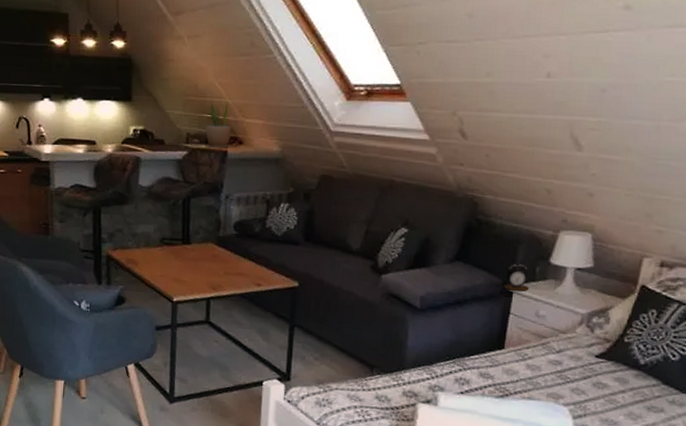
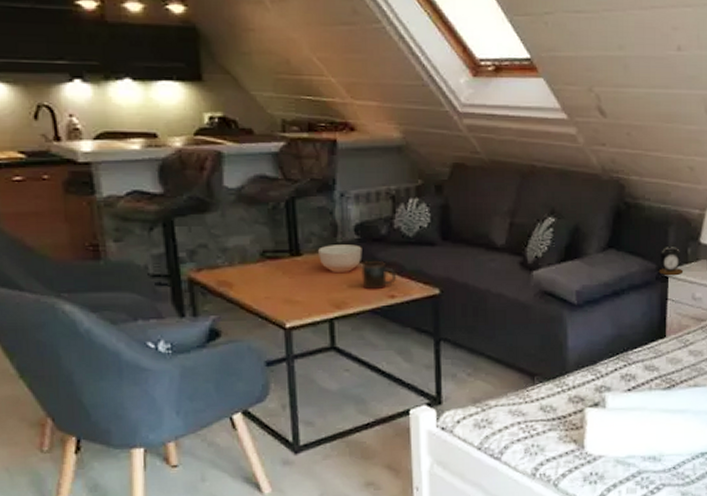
bowl: none [203,237,239,262] -> present [317,244,363,274]
potted plant: present [205,101,231,149] -> none [306,79,339,138]
mug: none [235,253,263,278] -> present [360,260,396,290]

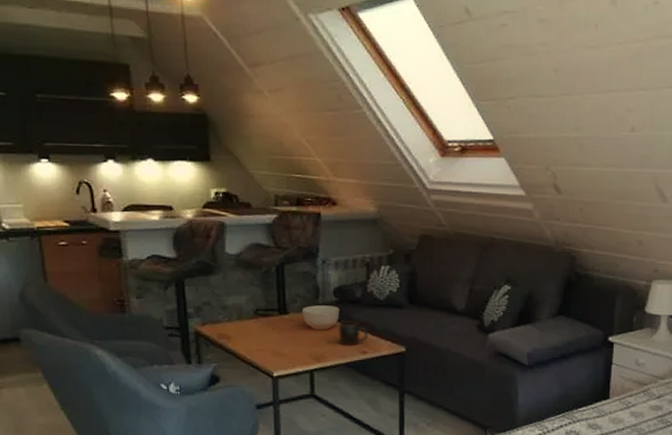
alarm clock: present [658,247,682,275] -> none [604,315,627,341]

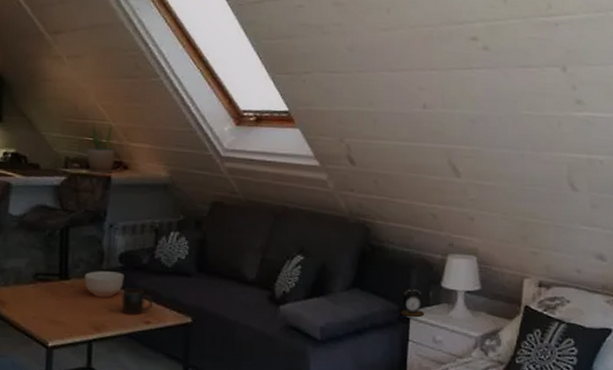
potted plant: none [296,159,323,211] -> present [86,124,115,175]
alarm clock: none [604,315,627,341] -> present [400,289,424,317]

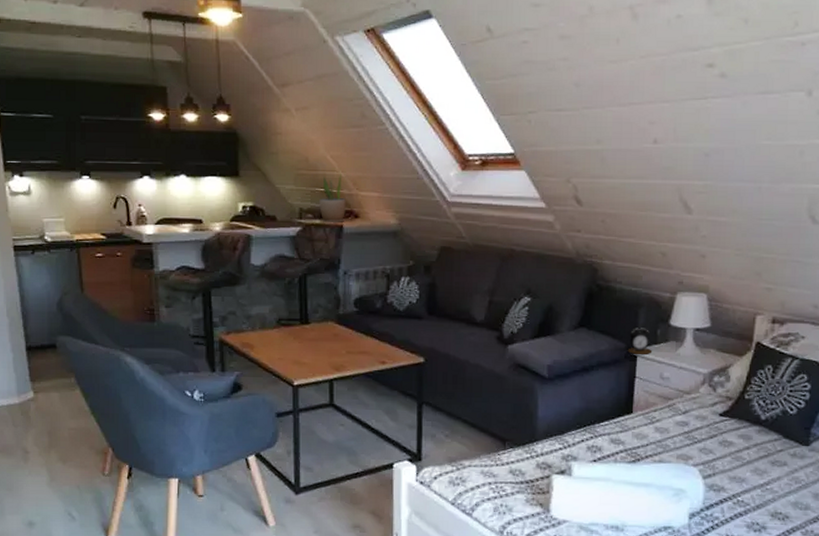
bowl: present [84,271,125,298] -> none [322,315,360,341]
mug: present [120,287,153,316] -> none [357,330,387,356]

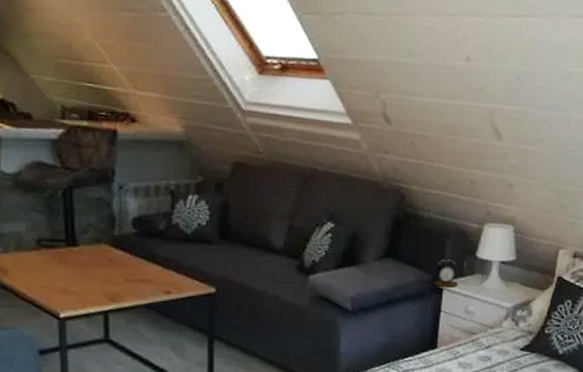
potted plant: present [319,174,346,224] -> none [87,67,120,128]

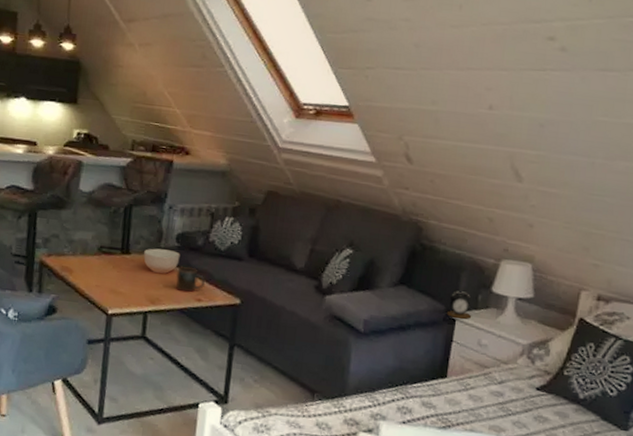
bowl: none [94,237,139,267] -> present [143,248,180,274]
mug: none [136,255,172,285] -> present [175,266,205,293]

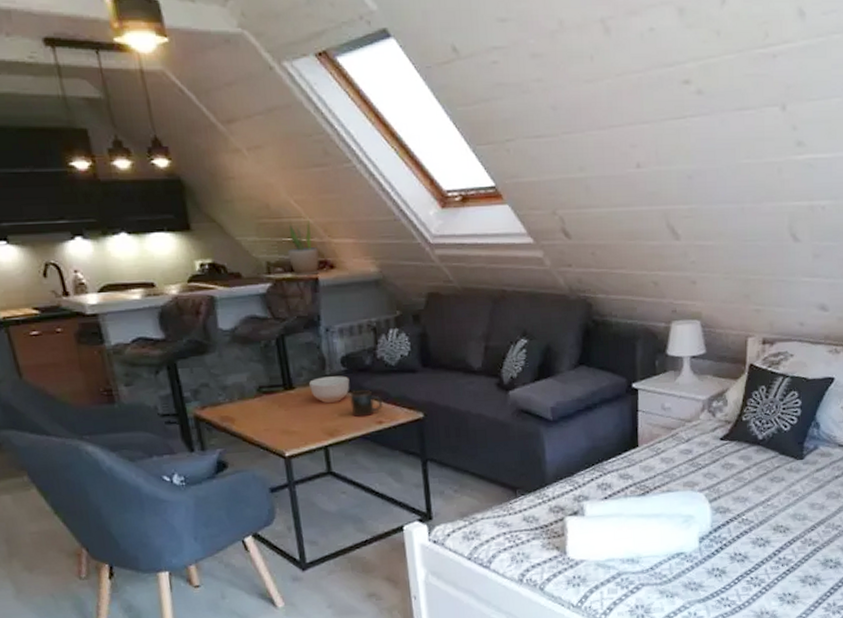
potted plant: none [151,111,179,159] -> present [288,220,320,277]
alarm clock: present [446,291,472,319] -> none [628,360,651,388]

